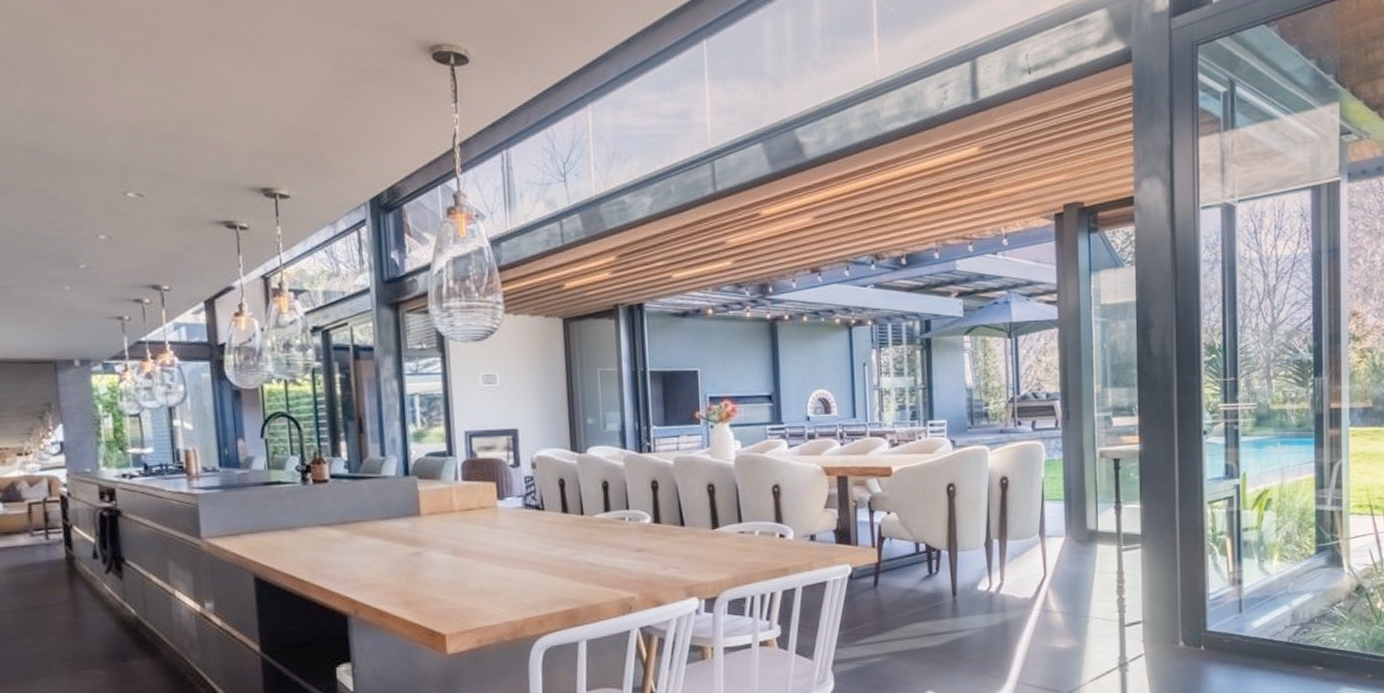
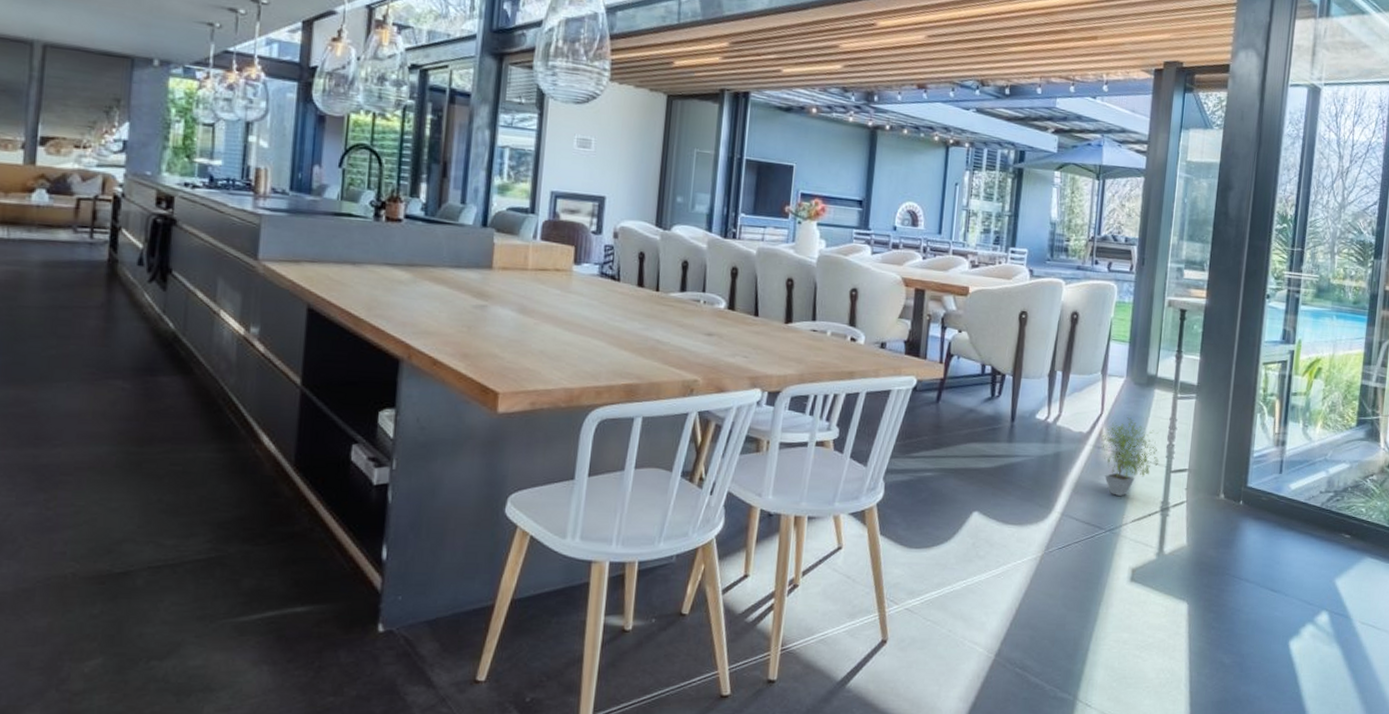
potted plant: none [1045,576,1110,658] -> present [1099,417,1159,497]

